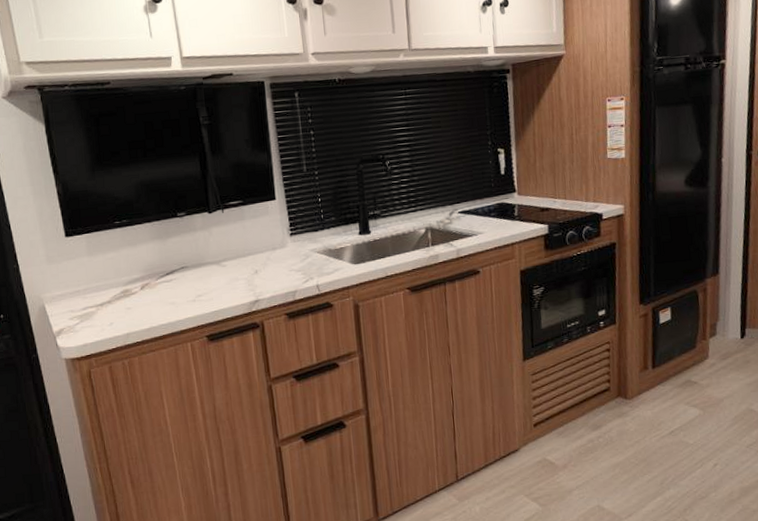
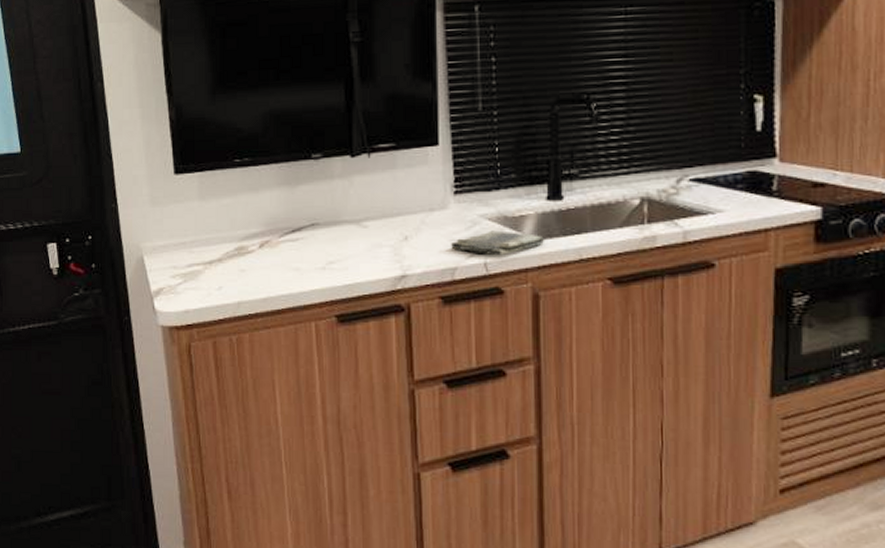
dish towel: none [291,260,360,280] -> present [451,230,545,256]

